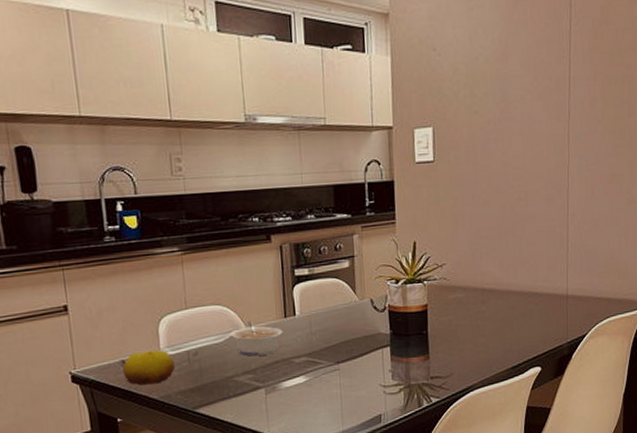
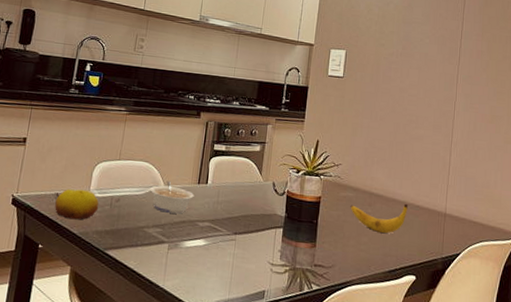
banana: none [461,293,526,330] -> present [350,203,408,234]

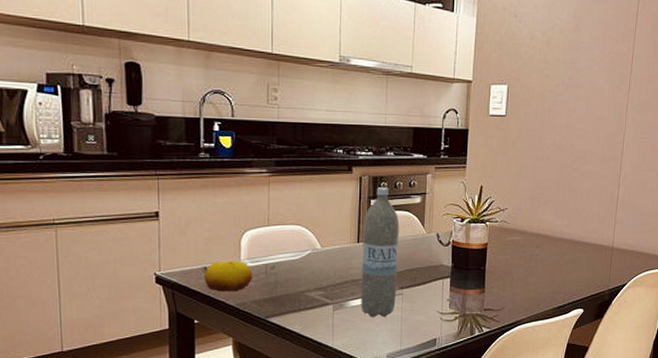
legume: present [149,180,195,214] -> none [306,242,355,275]
water bottle: none [194,133,239,262] -> present [361,187,400,317]
banana: present [350,203,408,234] -> none [517,241,576,273]

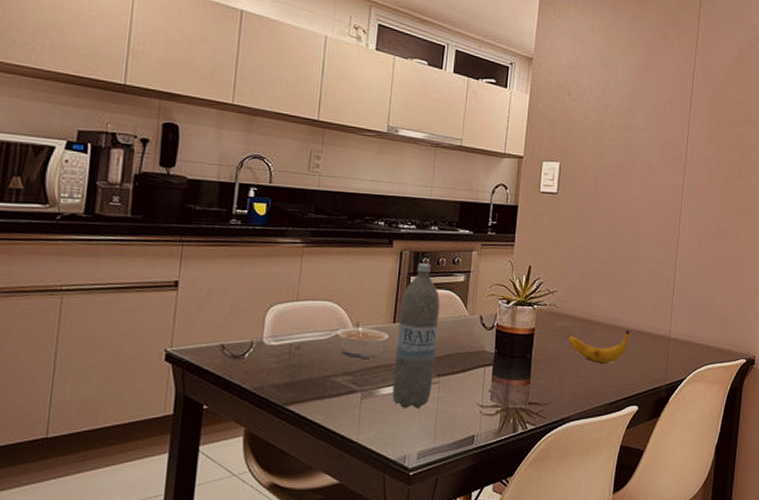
fruit: present [205,260,253,292] -> none [220,337,275,374]
legume: none [306,242,355,275] -> present [336,321,390,358]
banana: none [517,241,576,273] -> present [567,329,630,364]

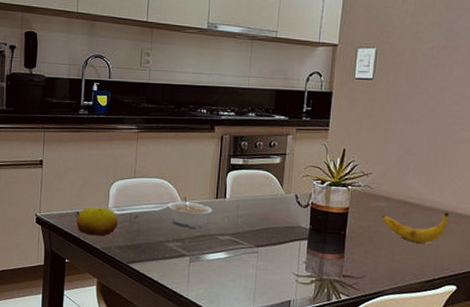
fruit: none [220,337,275,374] -> present [76,206,119,236]
water bottle: present [392,263,440,408] -> none [216,146,258,274]

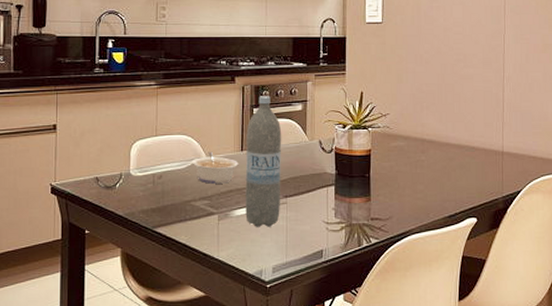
fruit: present [76,206,119,236] -> none [96,170,141,202]
water bottle: none [216,146,258,274] -> present [245,96,282,227]
banana: present [382,212,449,244] -> none [402,146,463,180]

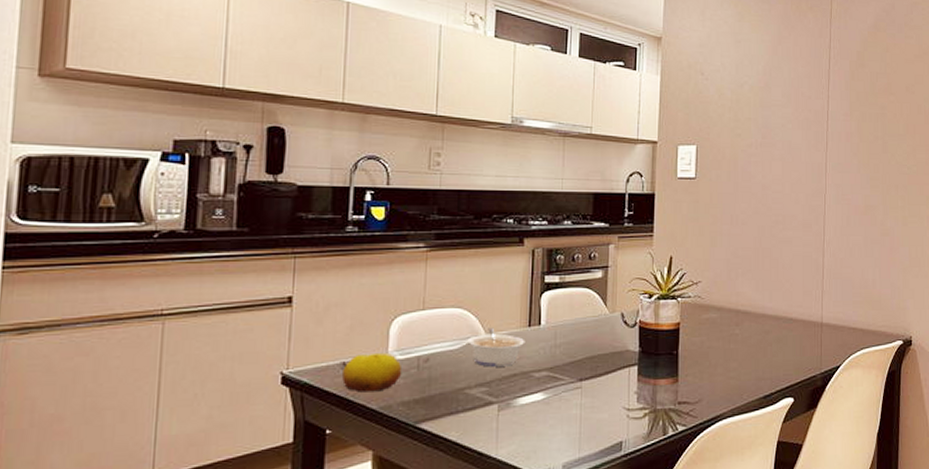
fruit: none [96,170,141,202] -> present [342,352,402,392]
water bottle: present [245,96,282,227] -> none [531,261,578,418]

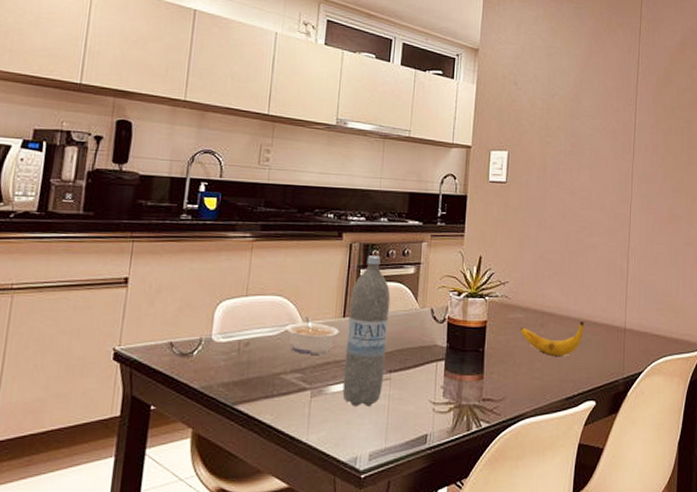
fruit: present [342,352,402,392] -> none [168,334,224,372]
water bottle: none [531,261,578,418] -> present [342,255,391,406]
banana: none [714,317,780,356] -> present [520,320,584,357]

